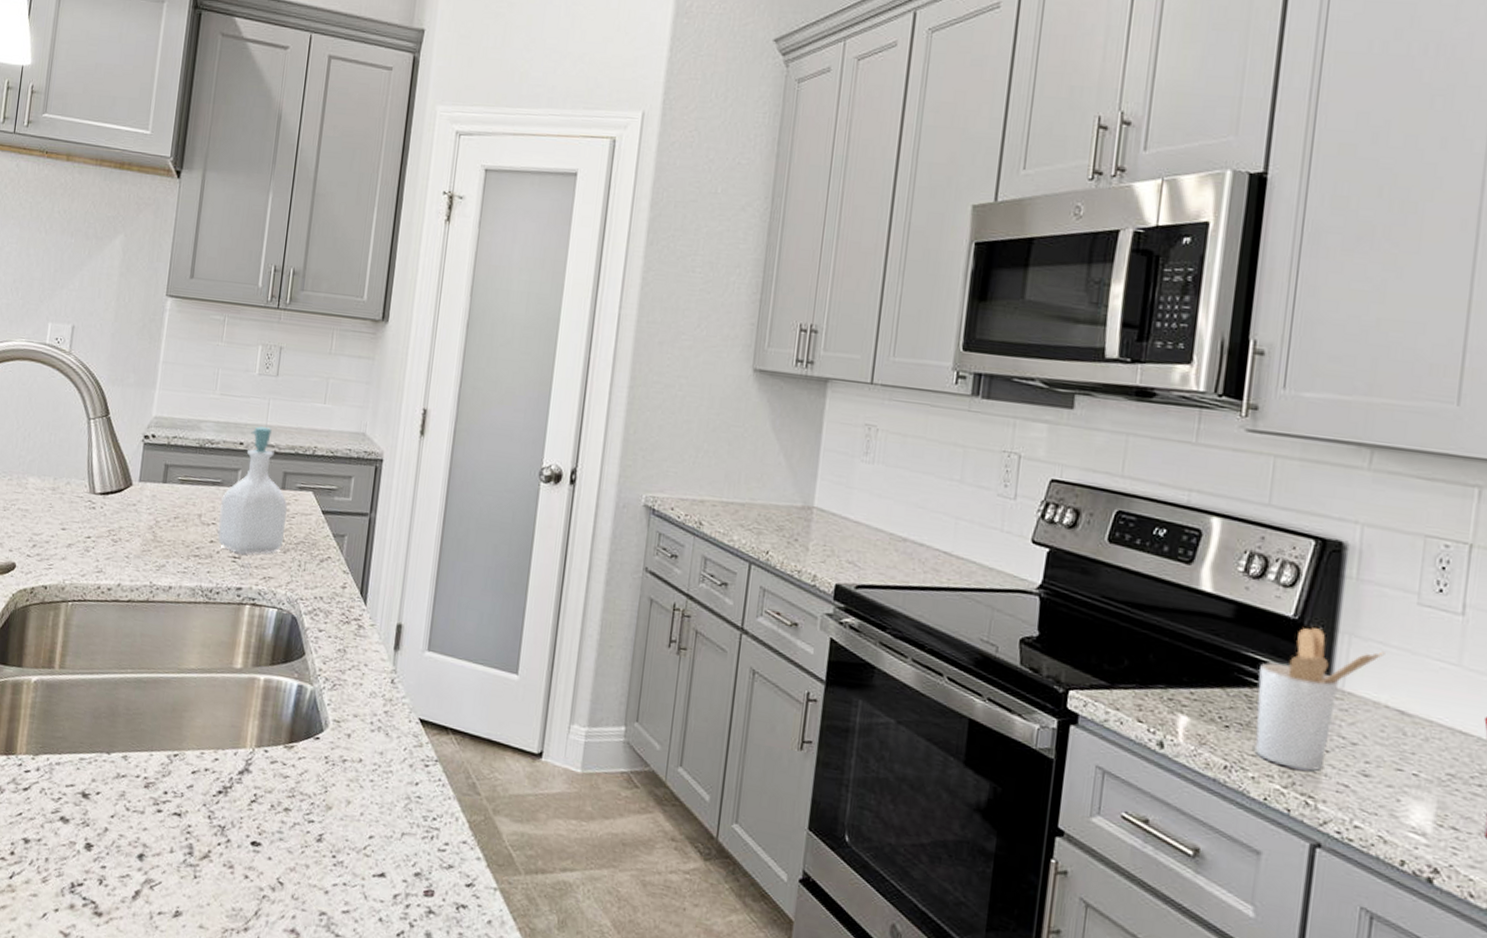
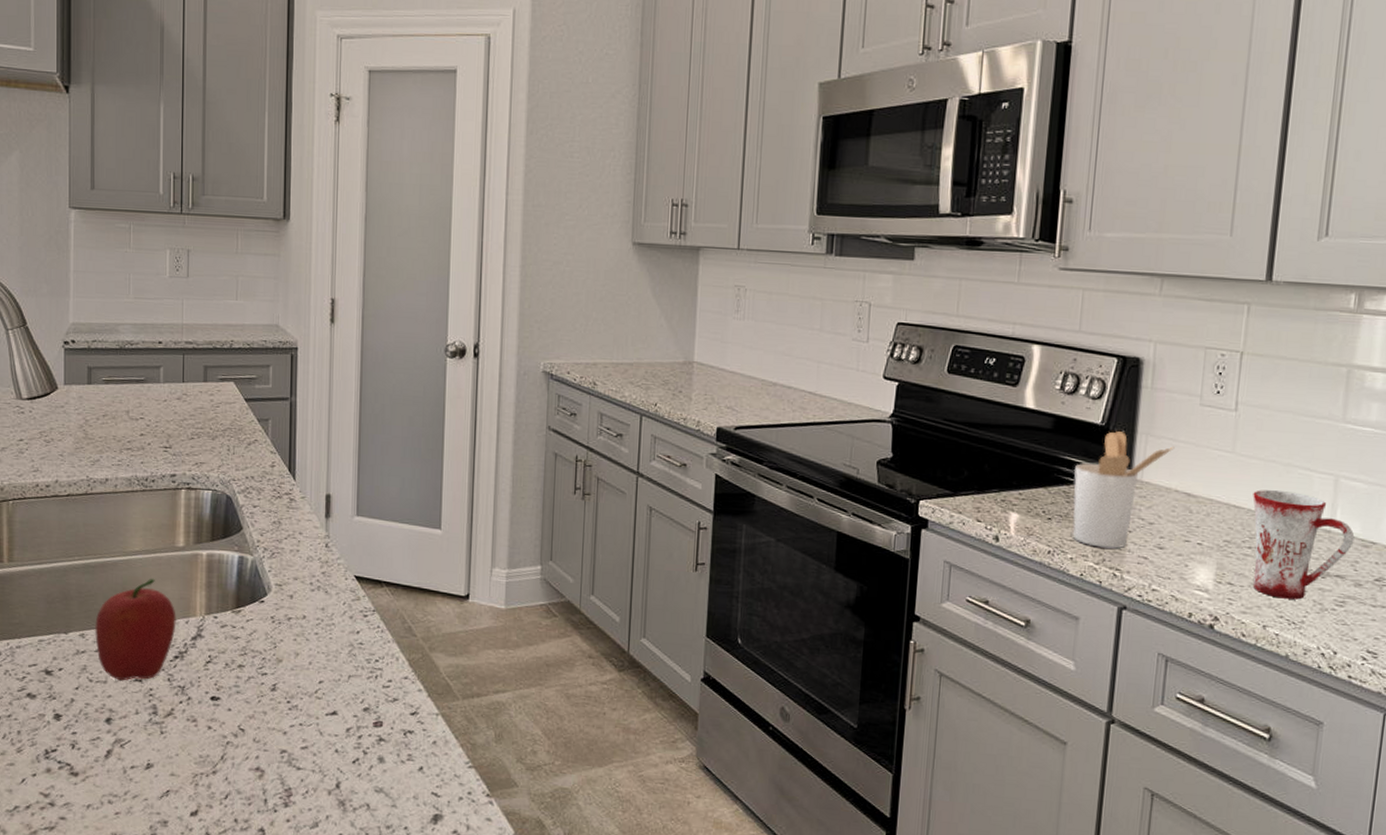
fruit: none [138,700,225,814] -> present [94,578,176,681]
soap bottle: present [217,426,287,554] -> none [147,325,211,444]

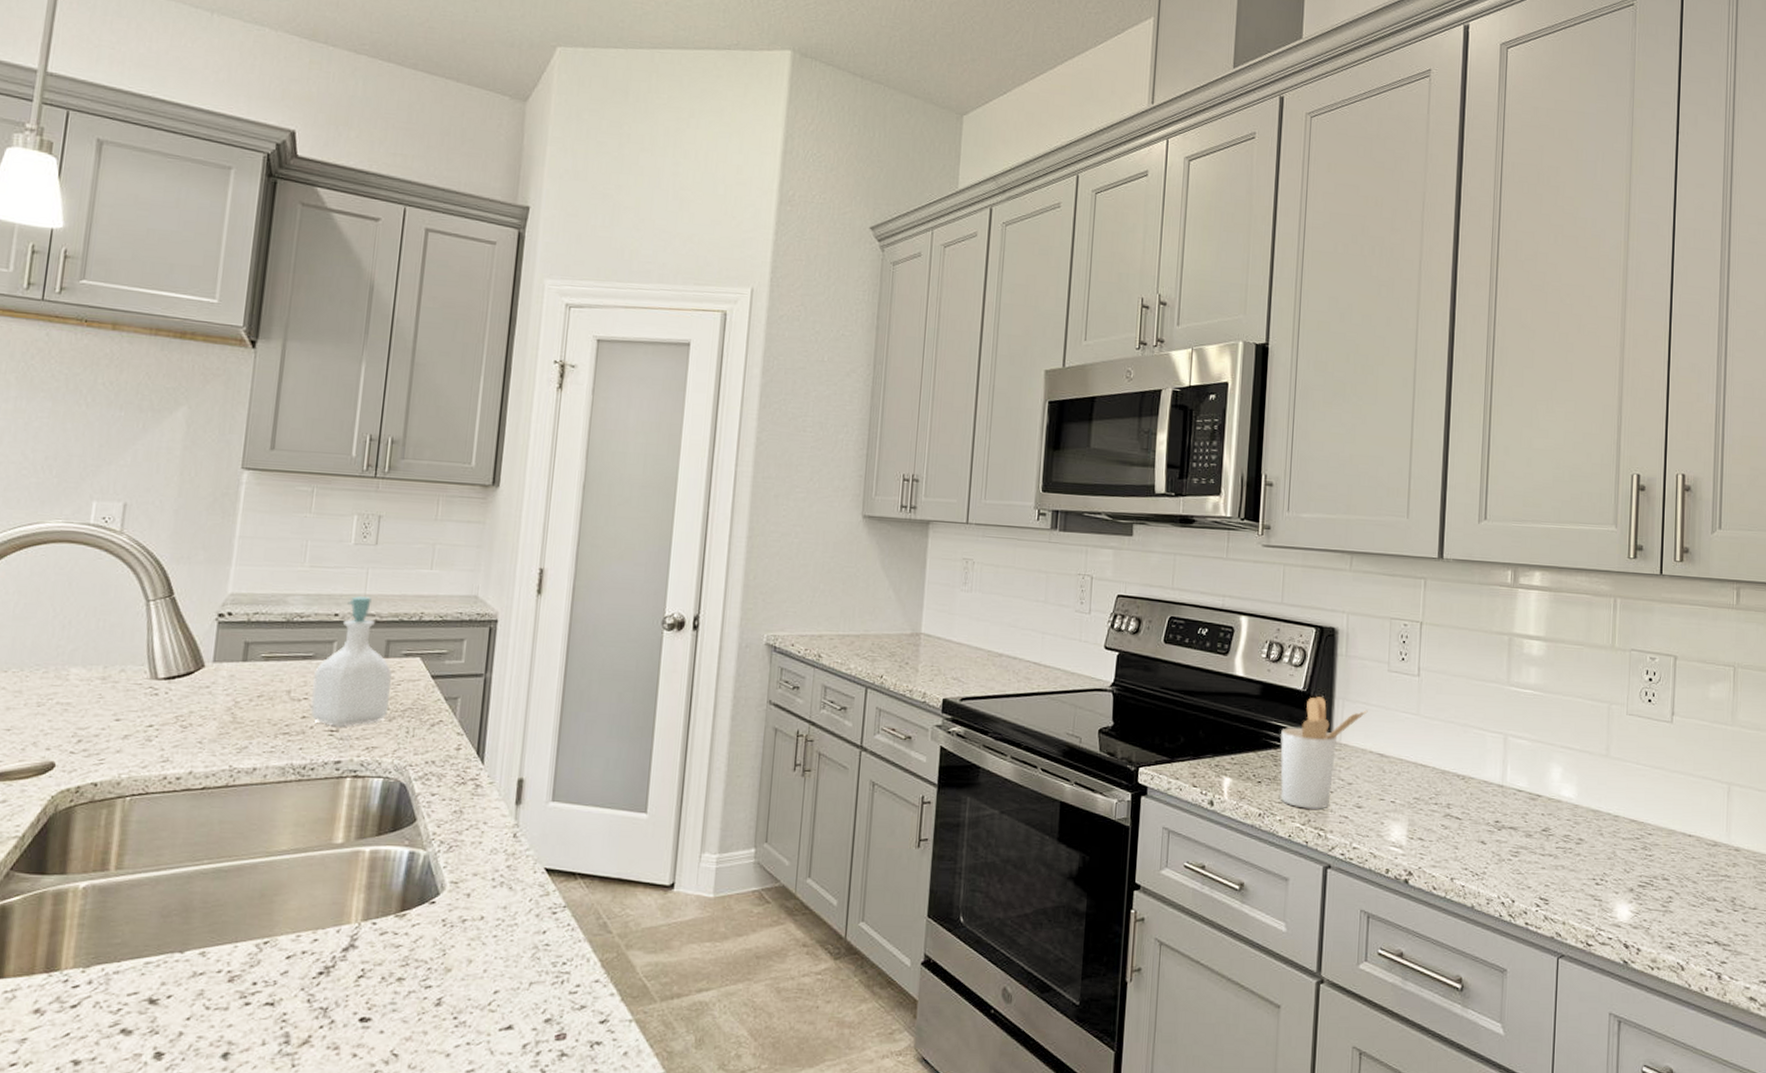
fruit: present [94,578,176,681] -> none [219,881,326,1006]
soap bottle: none [147,325,211,444] -> present [310,596,392,727]
mug: present [1253,489,1355,600] -> none [1436,748,1523,852]

